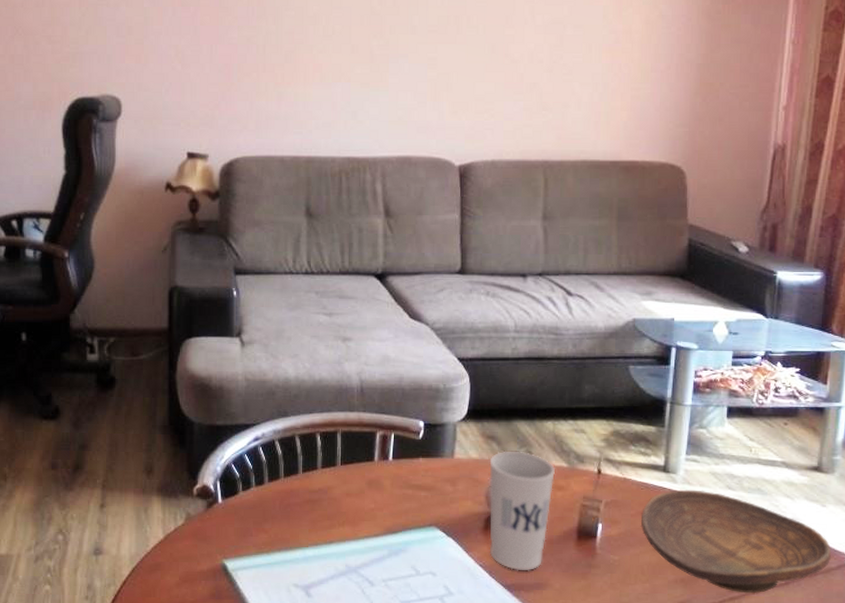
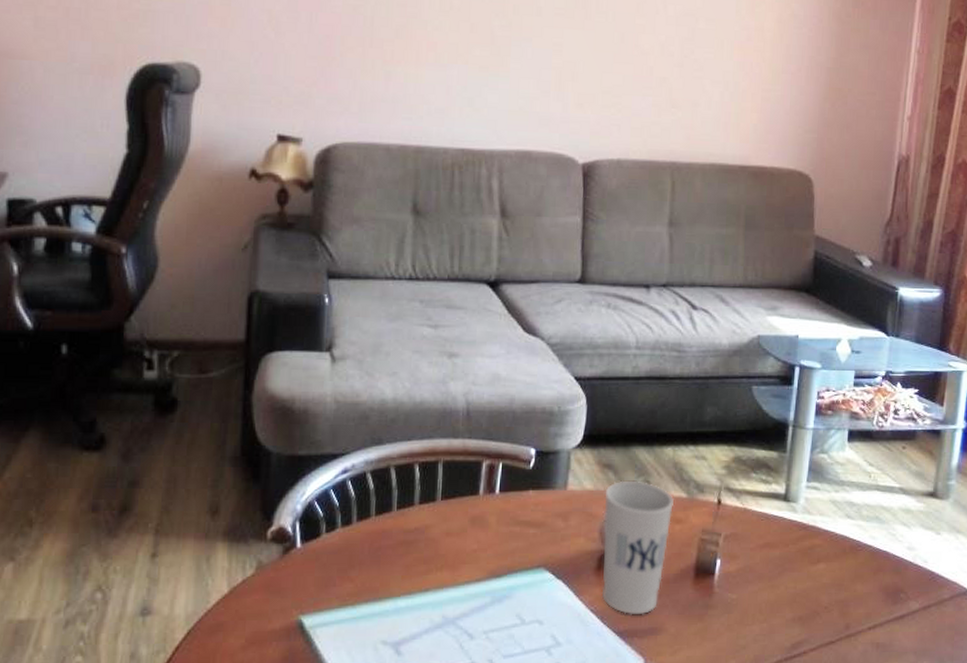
decorative bowl: present [641,489,832,594] -> none [760,519,945,630]

